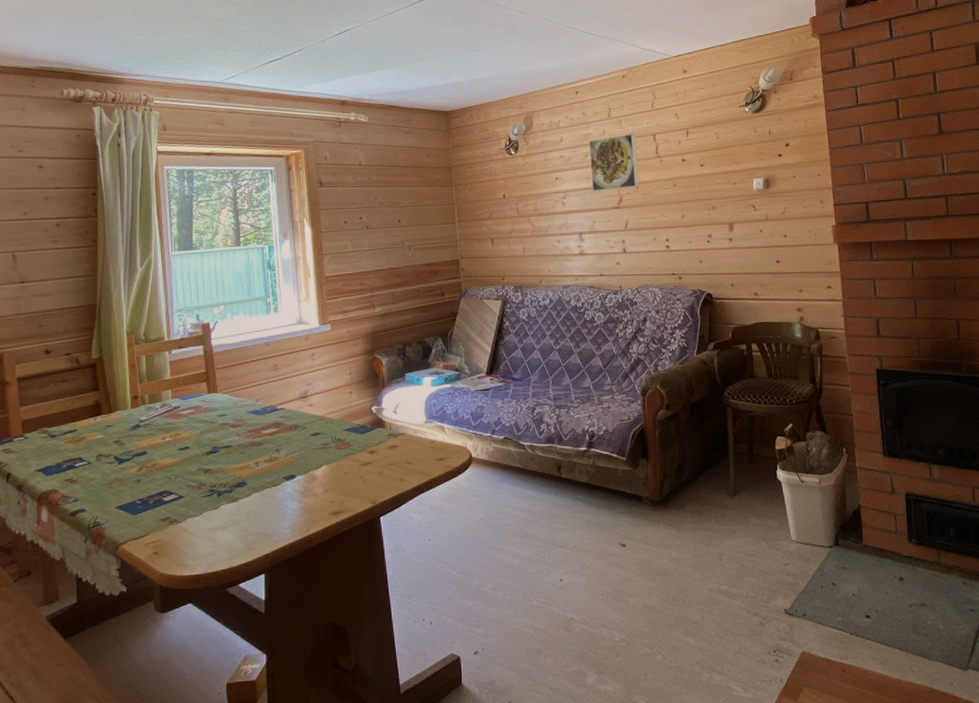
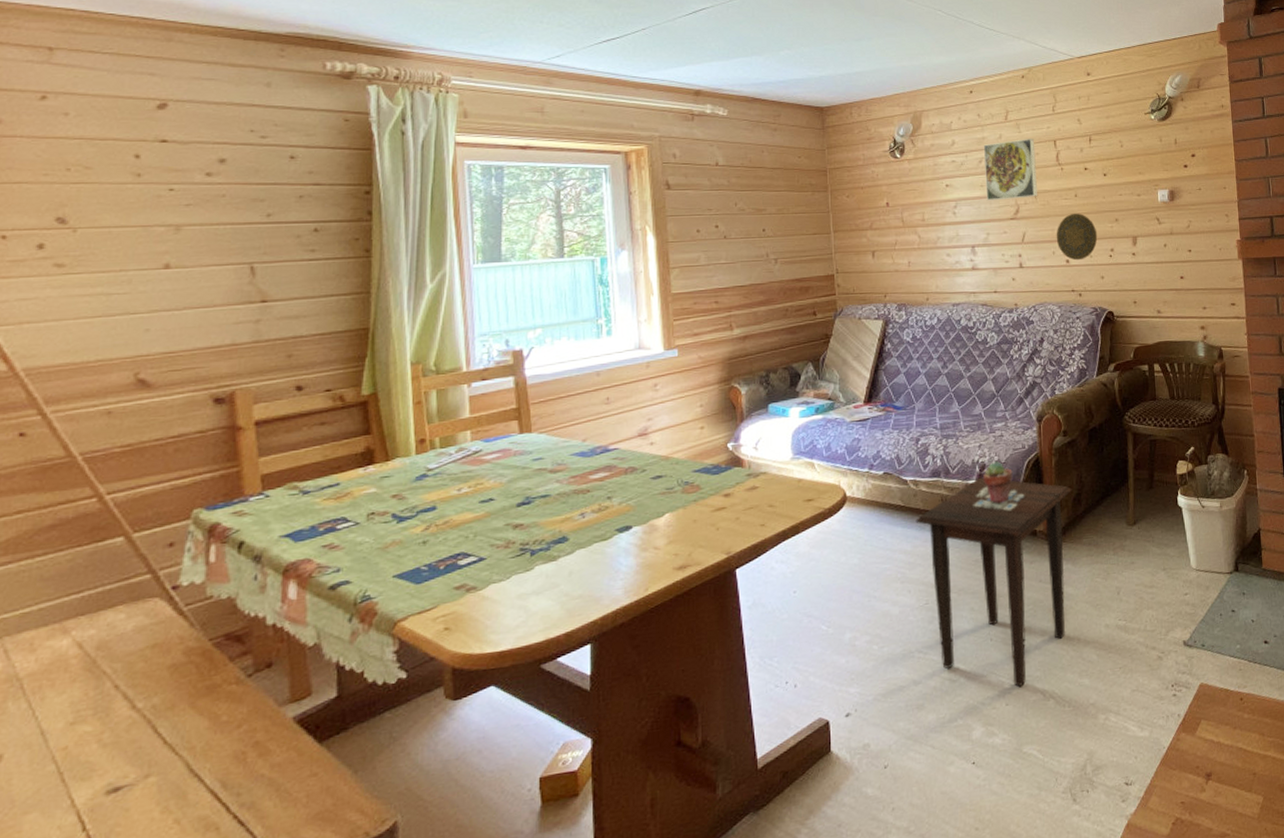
side table: none [532,445,675,640] -> present [915,477,1072,687]
potted succulent: none [593,431,620,470] -> present [983,461,1013,504]
decorative plate: none [656,202,696,246] -> present [1056,214,1098,261]

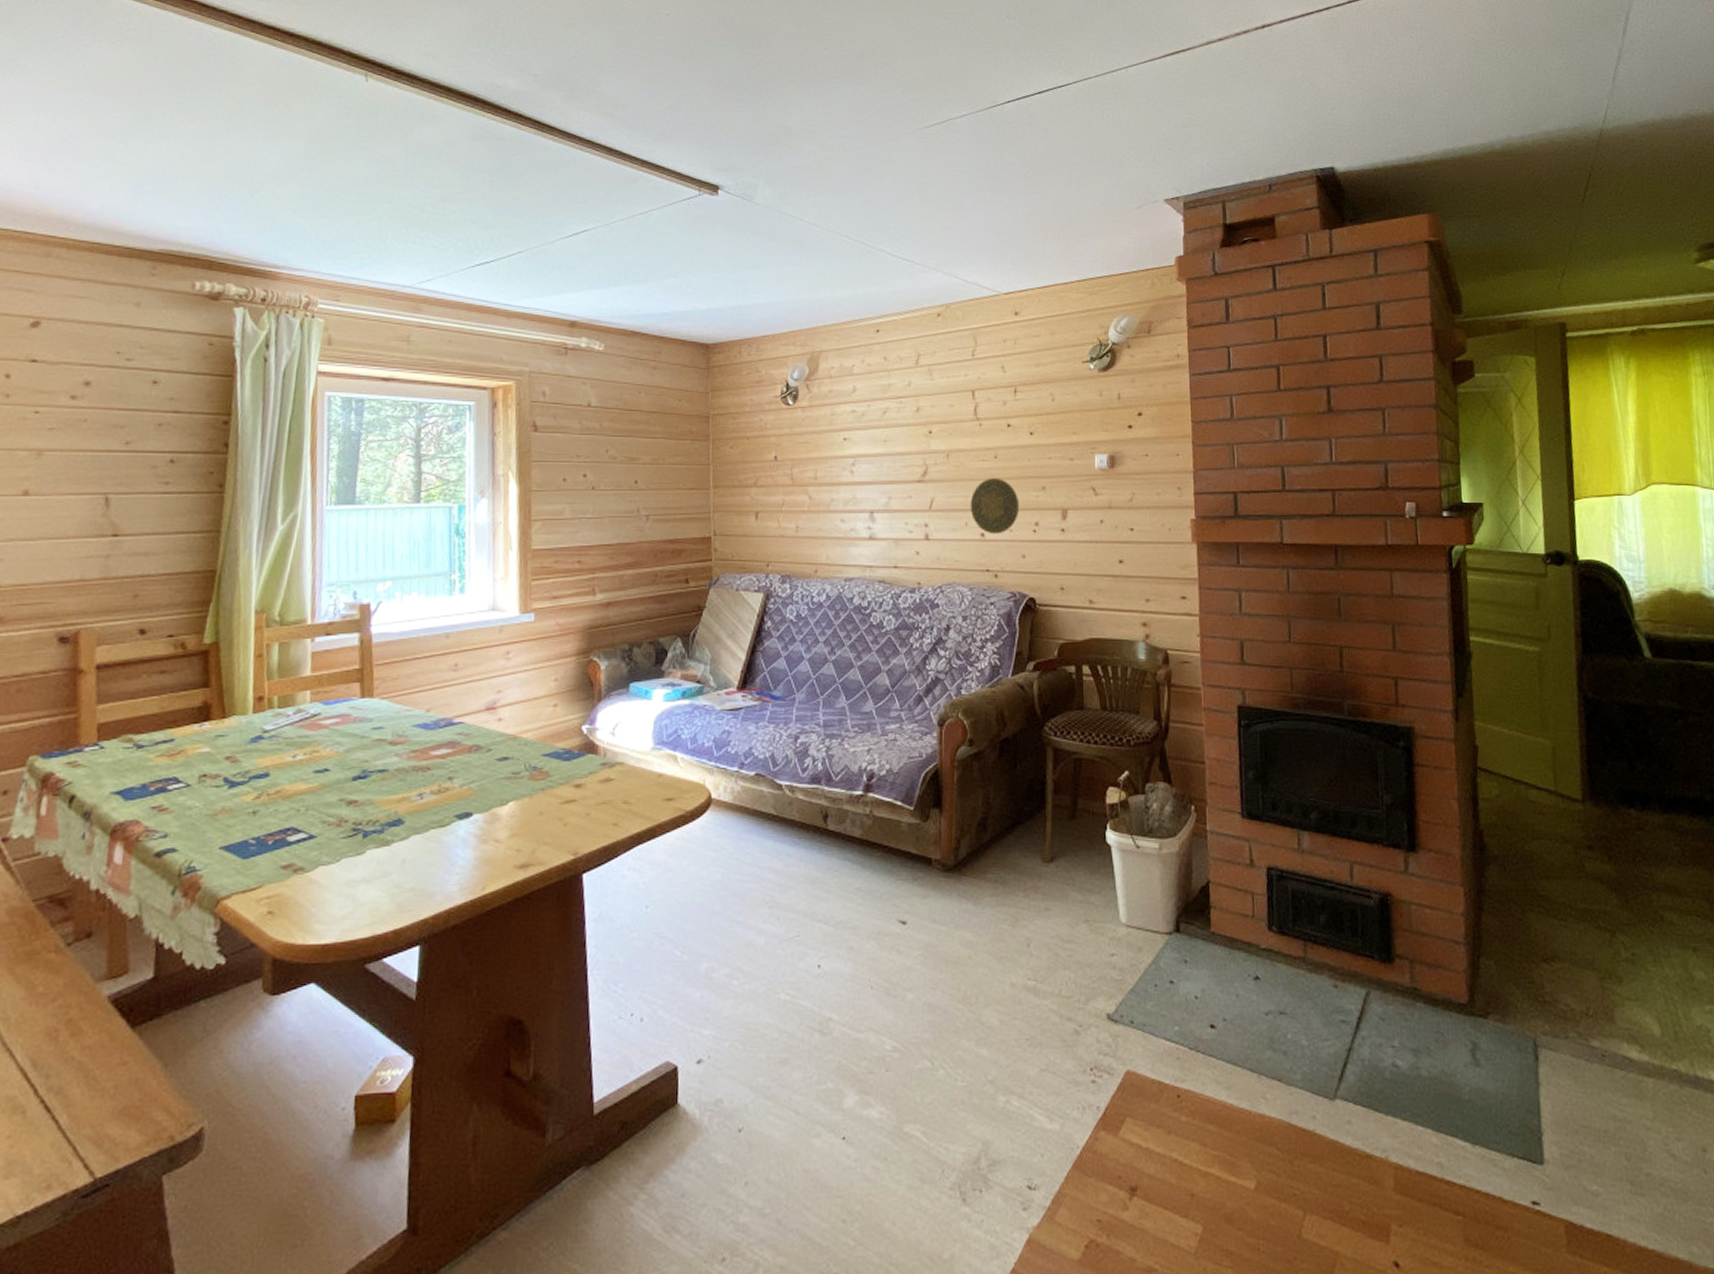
side table: present [915,477,1072,687] -> none [789,788,977,1049]
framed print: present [983,139,1037,201] -> none [888,388,950,459]
potted succulent: present [983,461,1013,504] -> none [871,771,906,821]

